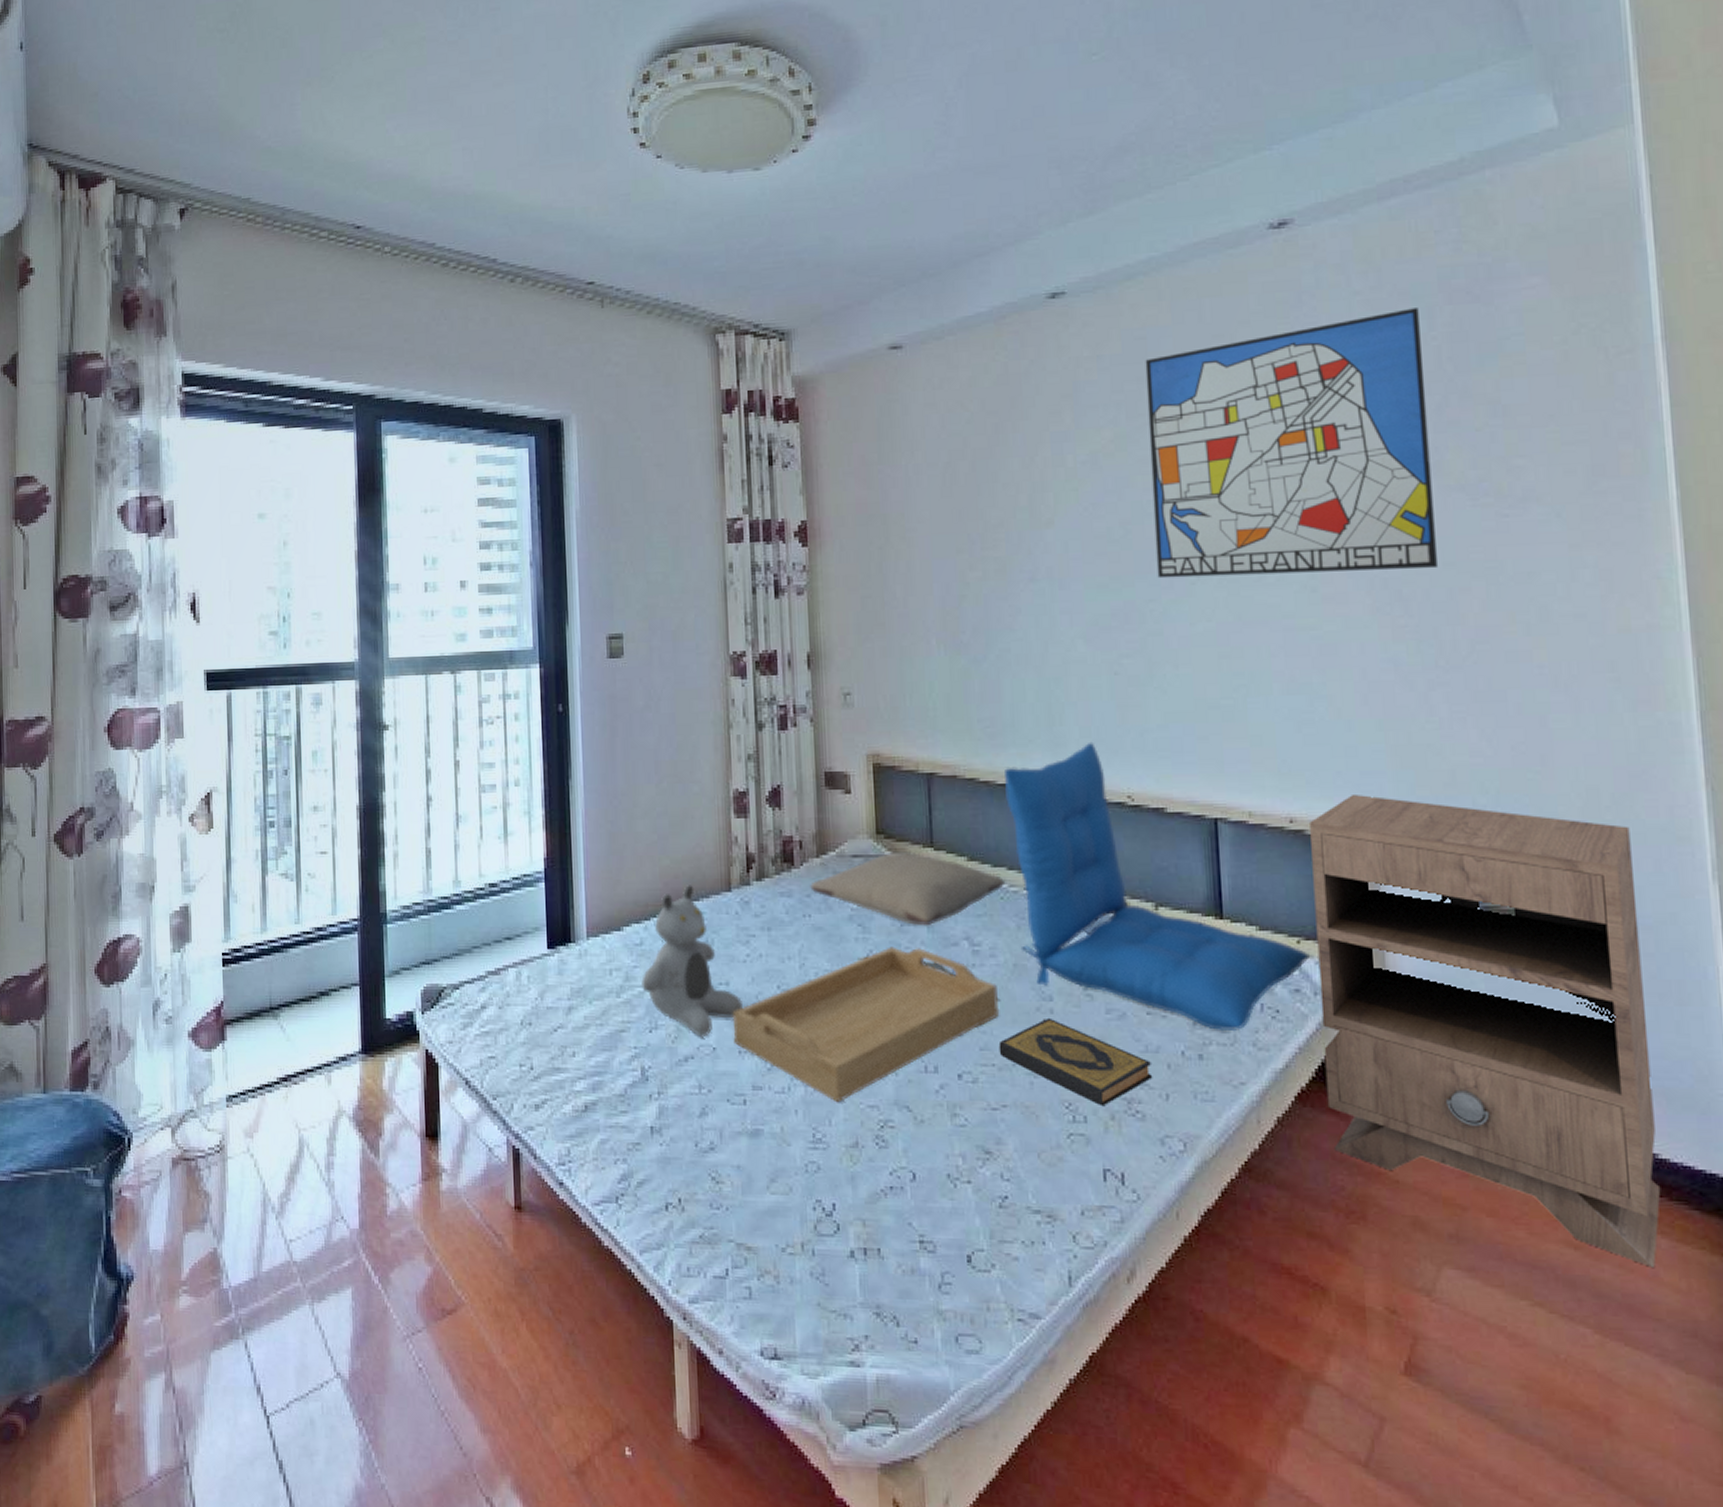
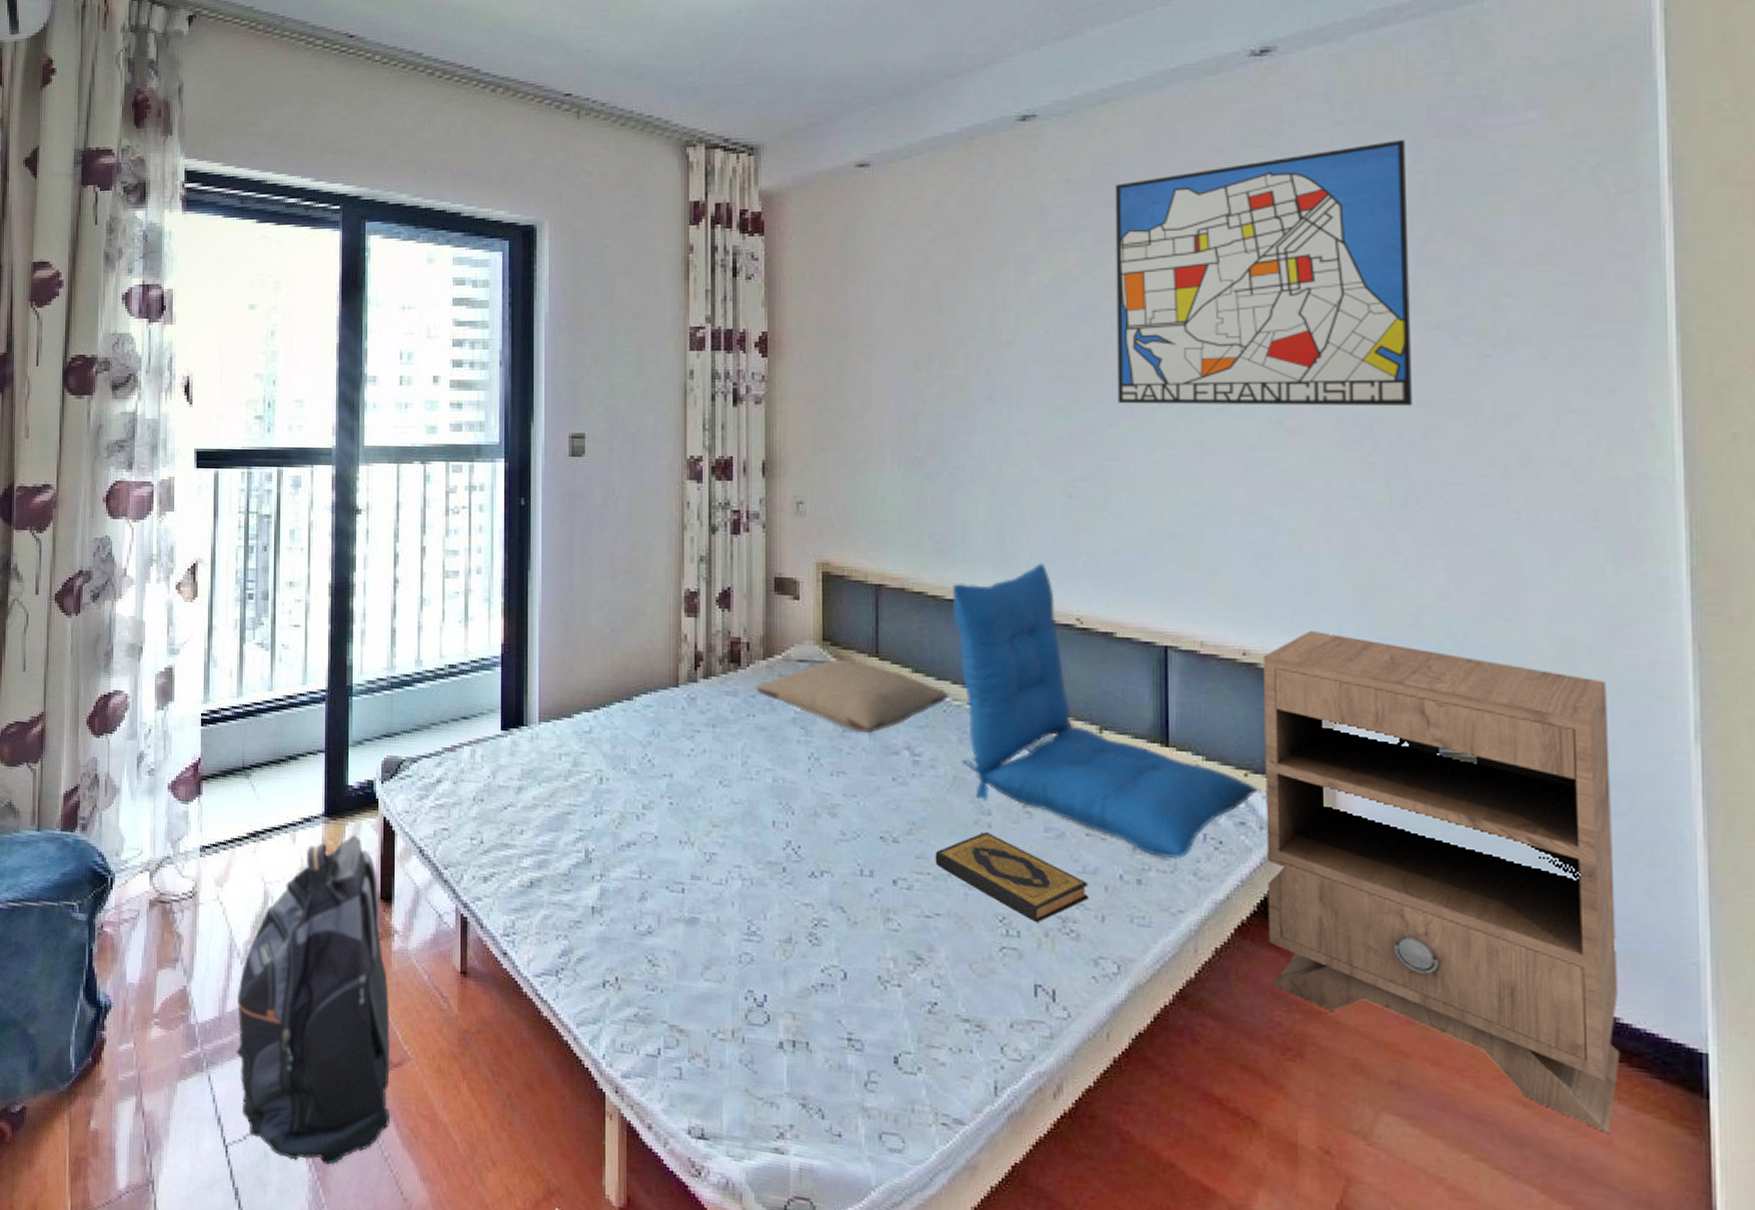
backpack: none [273,1071,446,1426] -> present [236,834,391,1165]
teddy bear: present [640,885,744,1038] -> none [588,678,686,826]
serving tray: present [733,946,1000,1103] -> none [675,751,938,899]

